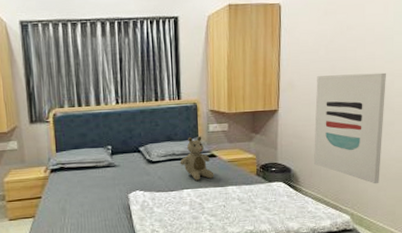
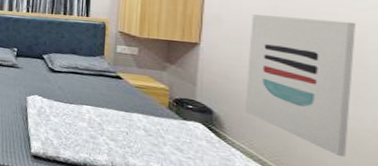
teddy bear: present [180,136,214,181] -> none [82,54,118,101]

